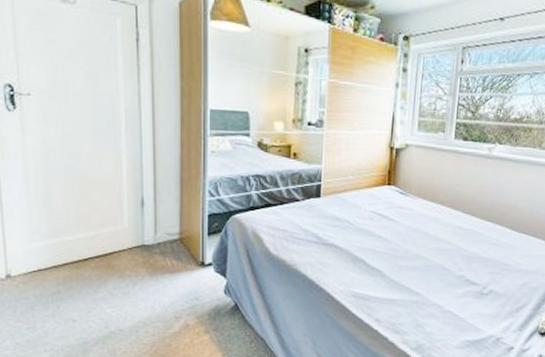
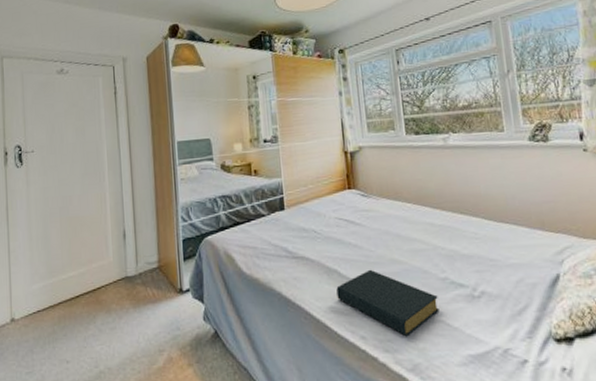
hardback book: none [360,262,451,322] -> present [336,269,440,337]

